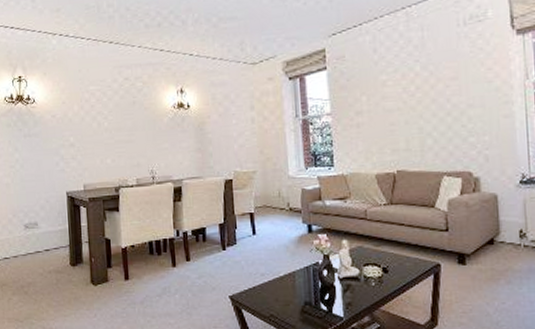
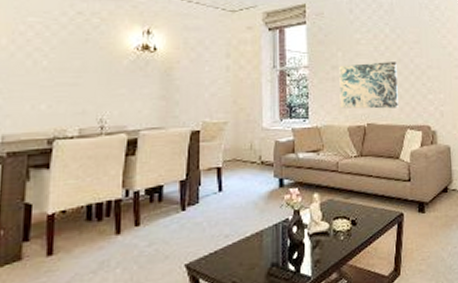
wall art: none [364,102,433,156] -> present [339,62,398,109]

